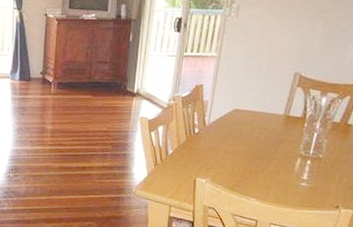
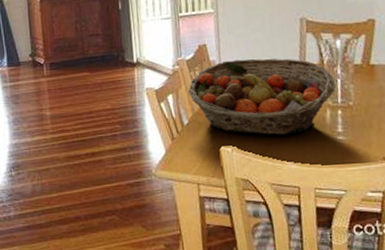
fruit basket: none [178,102,312,176] -> present [188,58,336,136]

